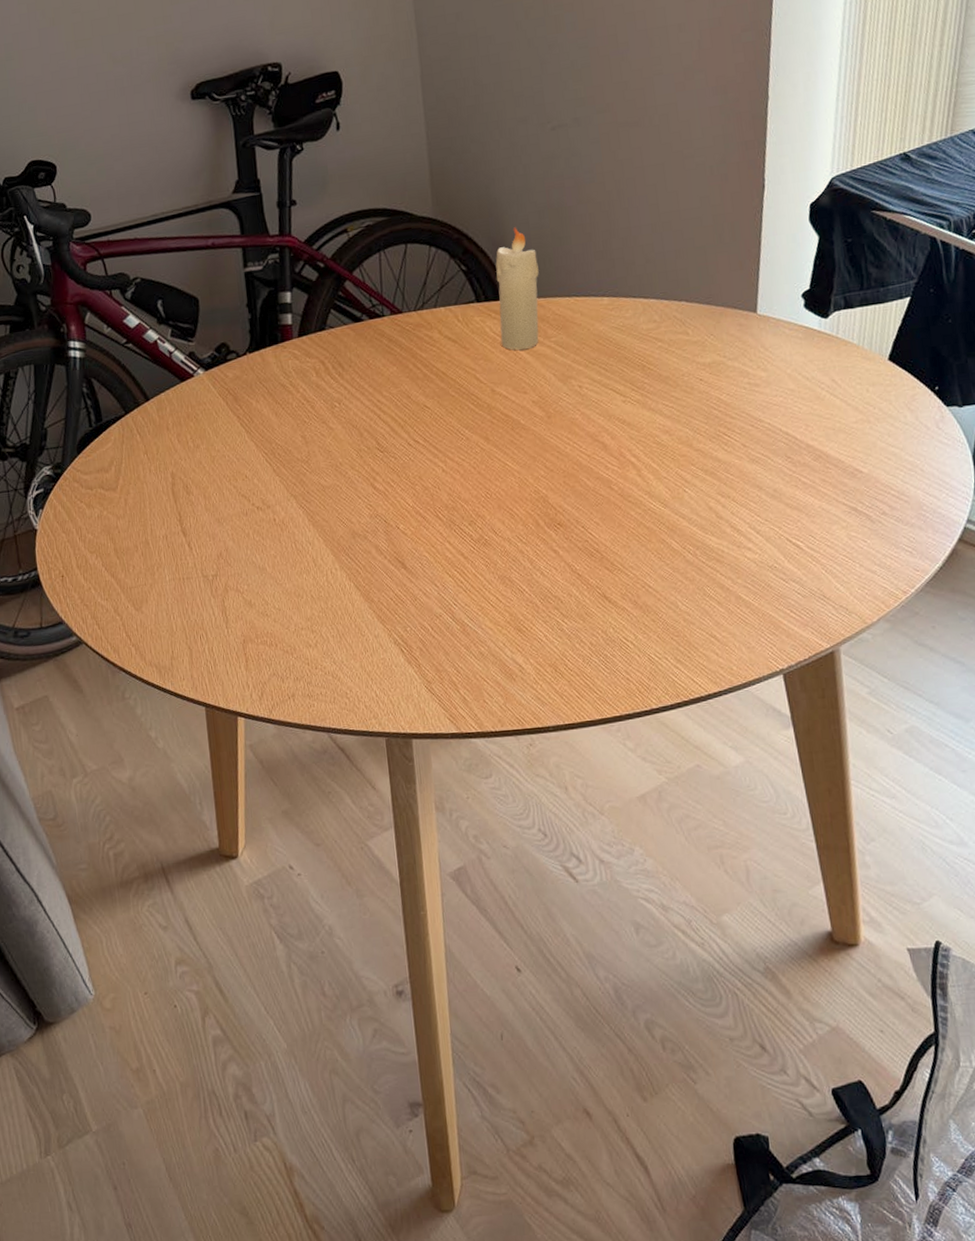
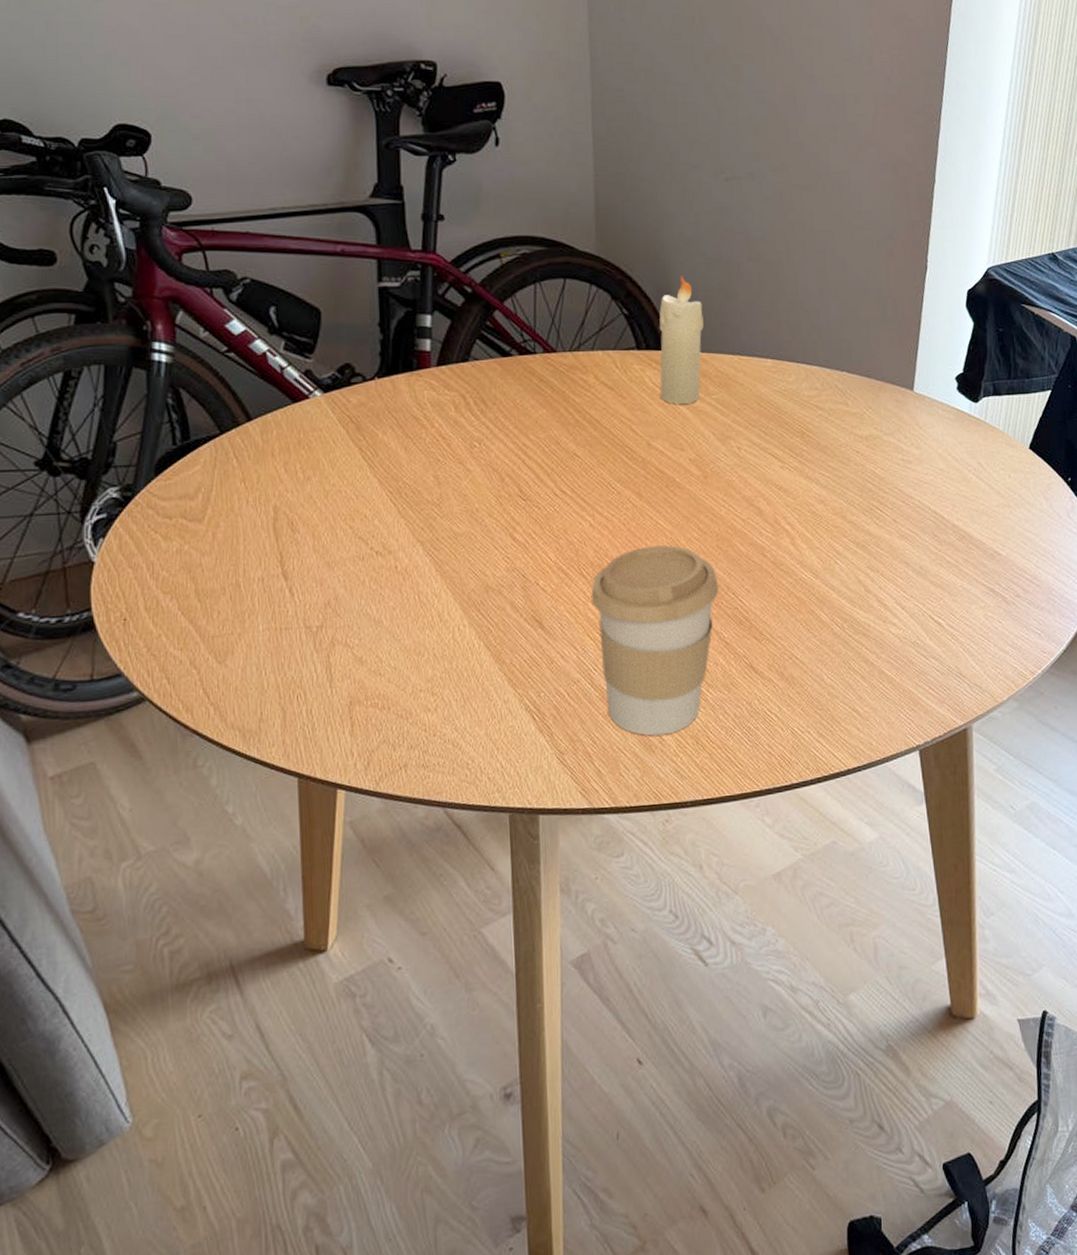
coffee cup: none [447,484,569,665] -> present [591,545,719,736]

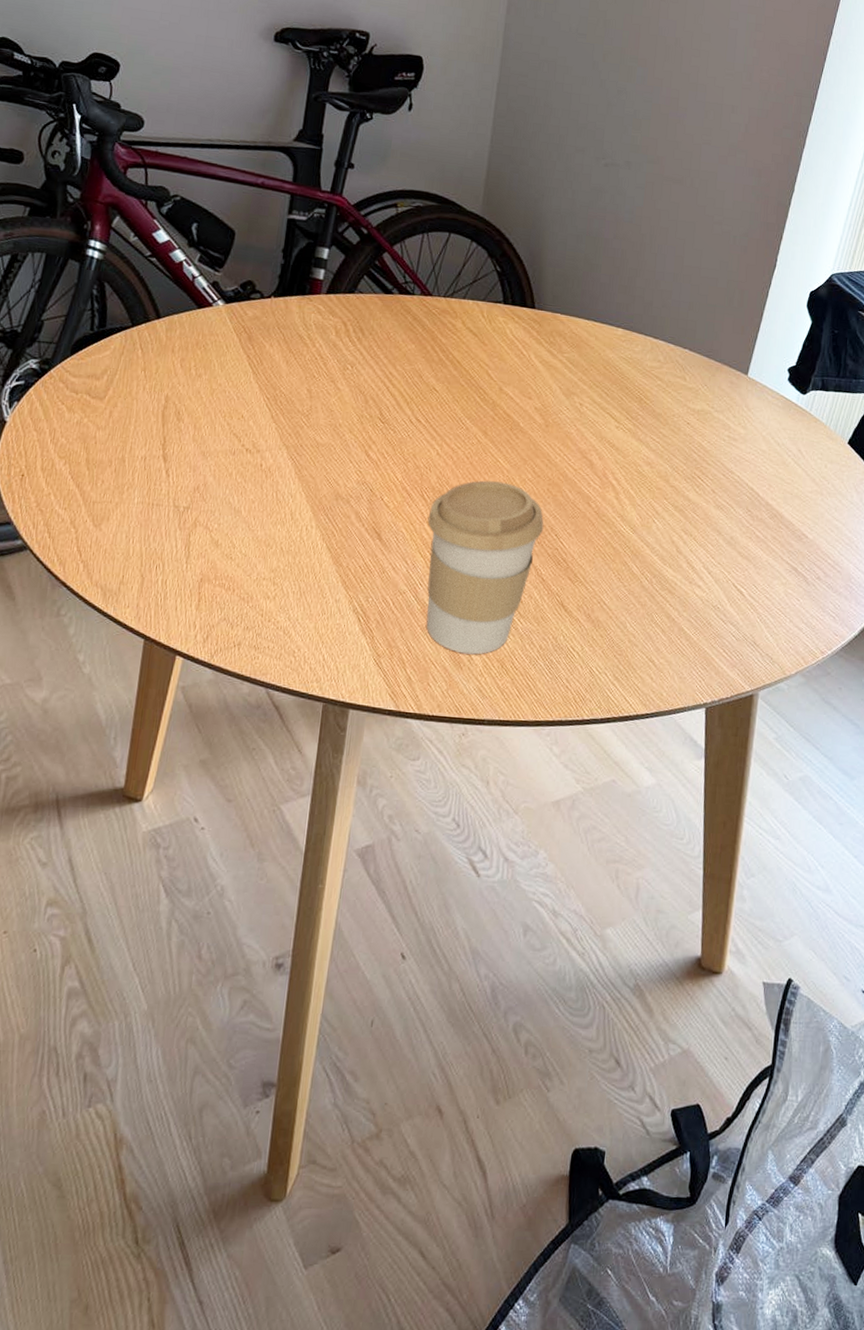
candle: present [659,276,704,404] -> none [518,244,568,358]

